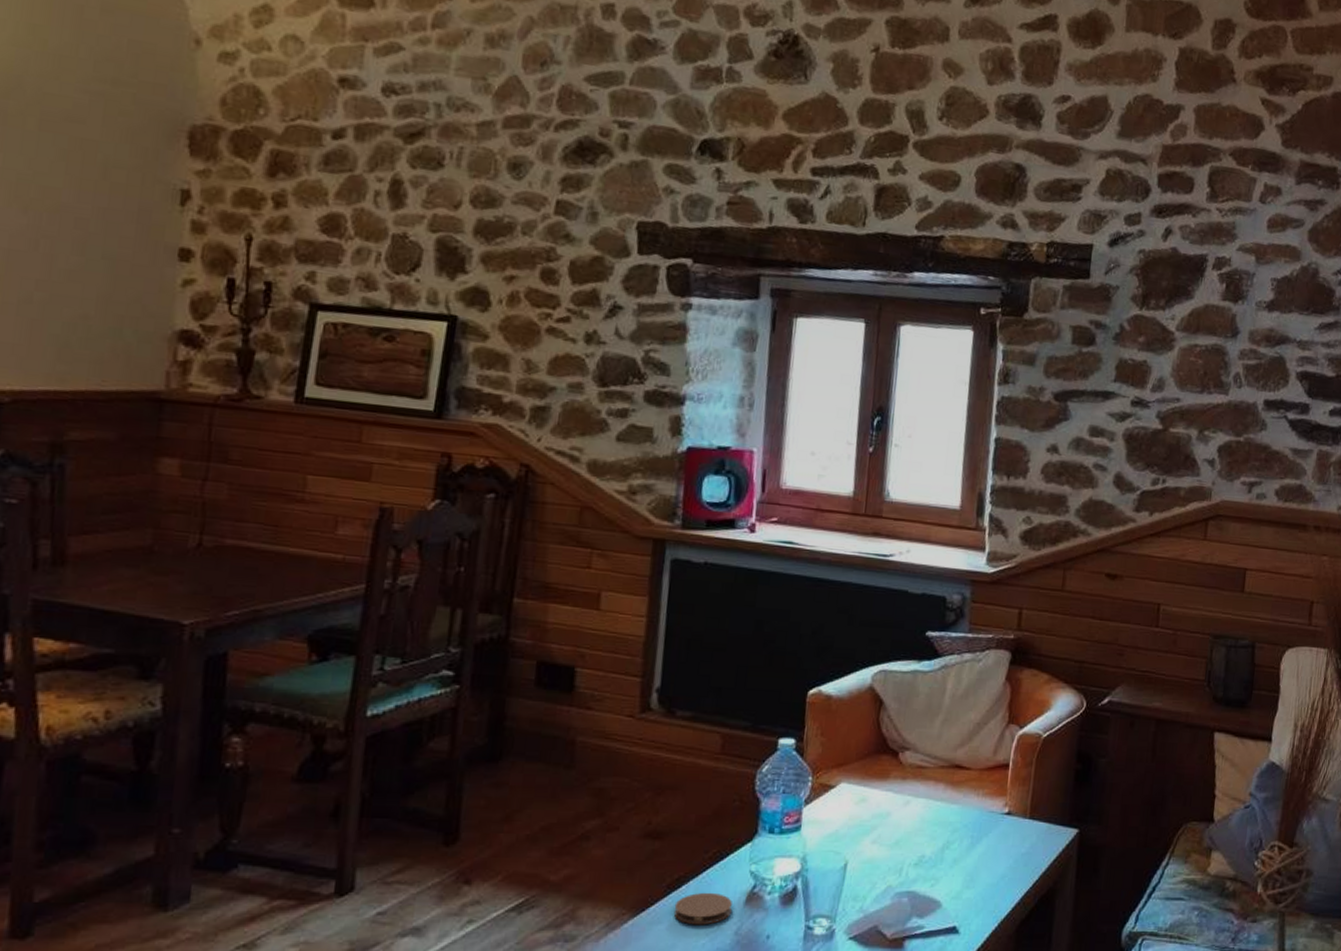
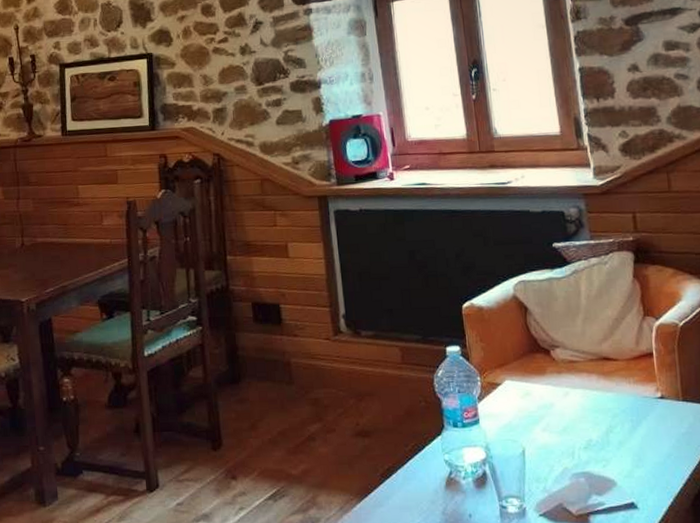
coaster: present [673,892,733,925] -> none [389,479,437,507]

